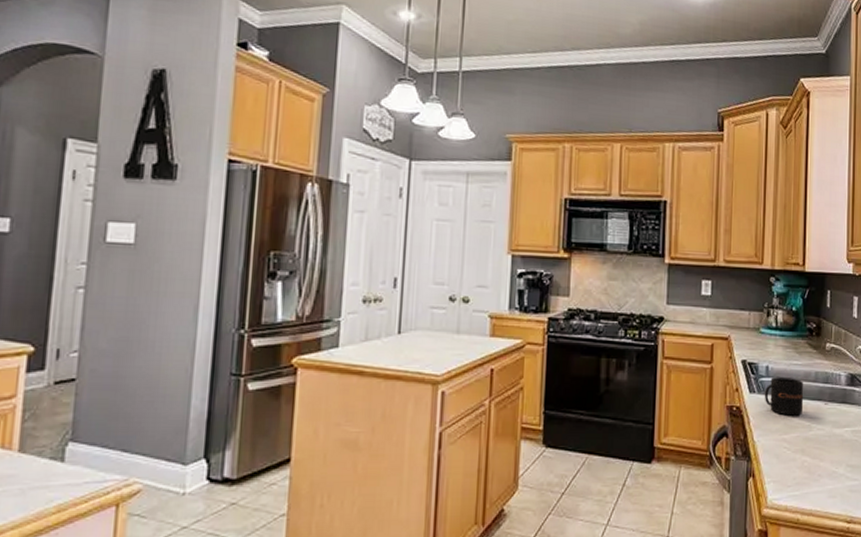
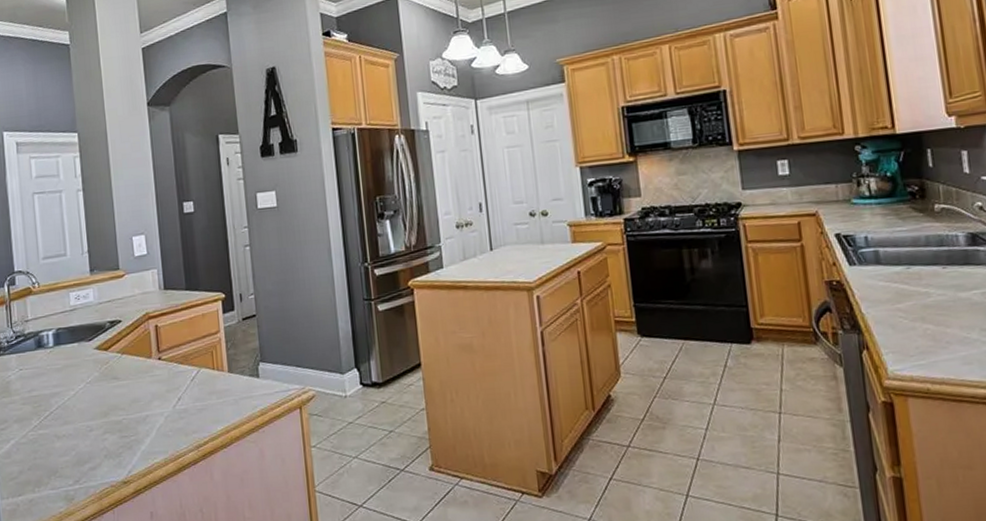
mug: present [764,377,804,416] -> none [866,245,916,285]

